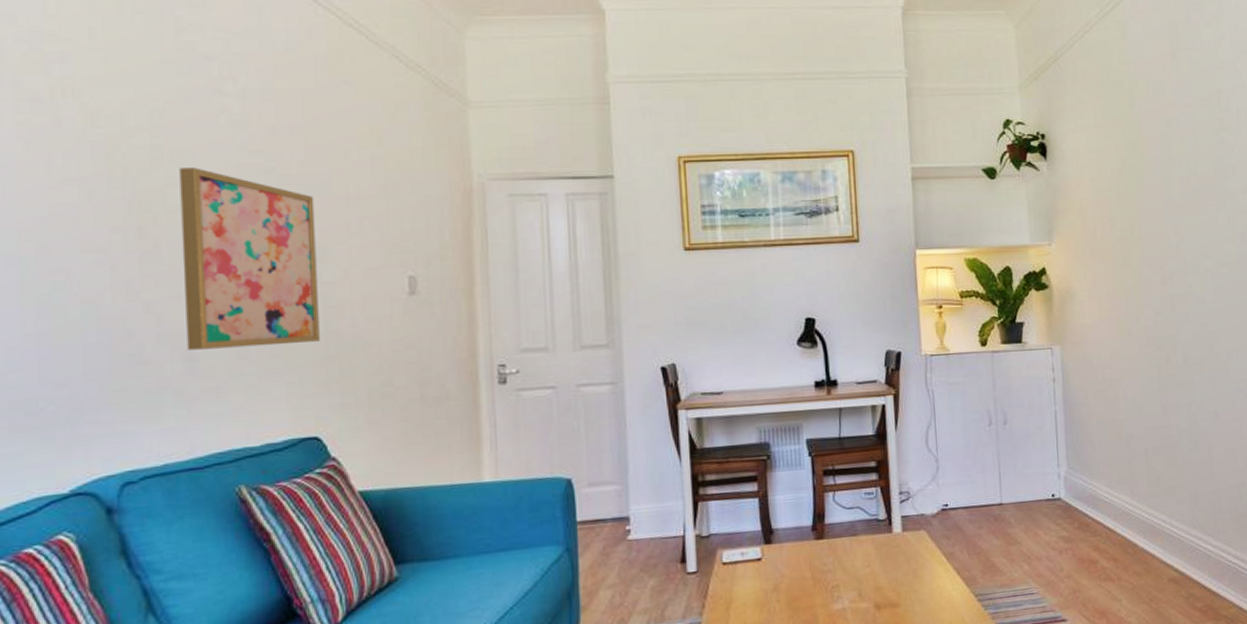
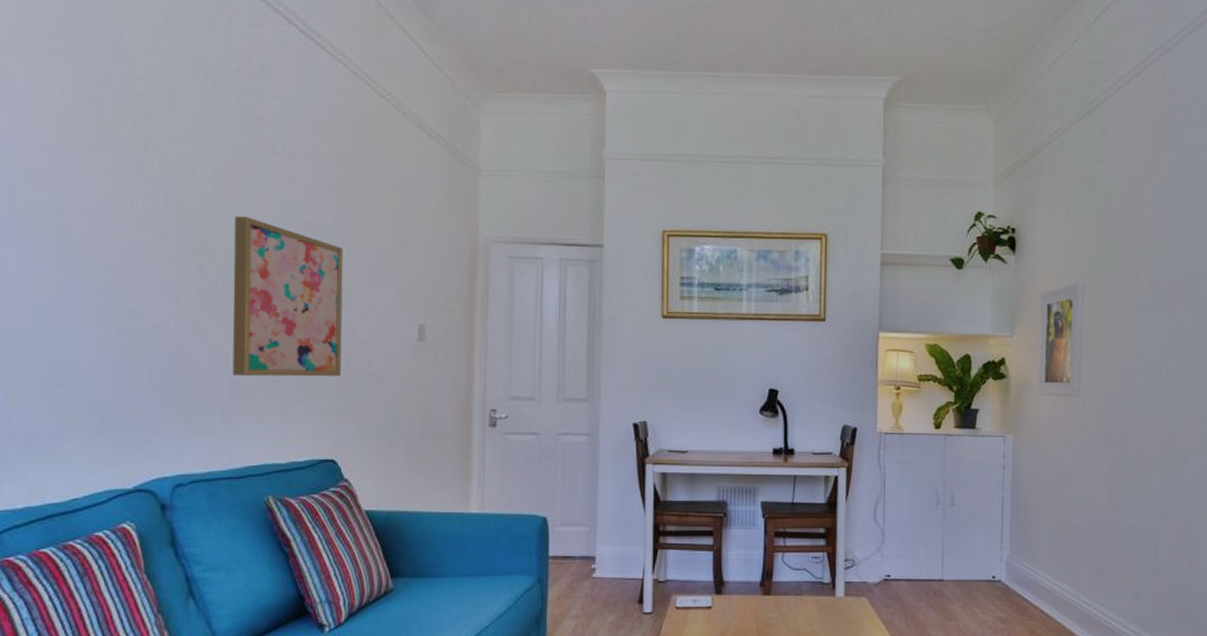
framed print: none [1075,185,1123,304] -> present [1037,282,1084,398]

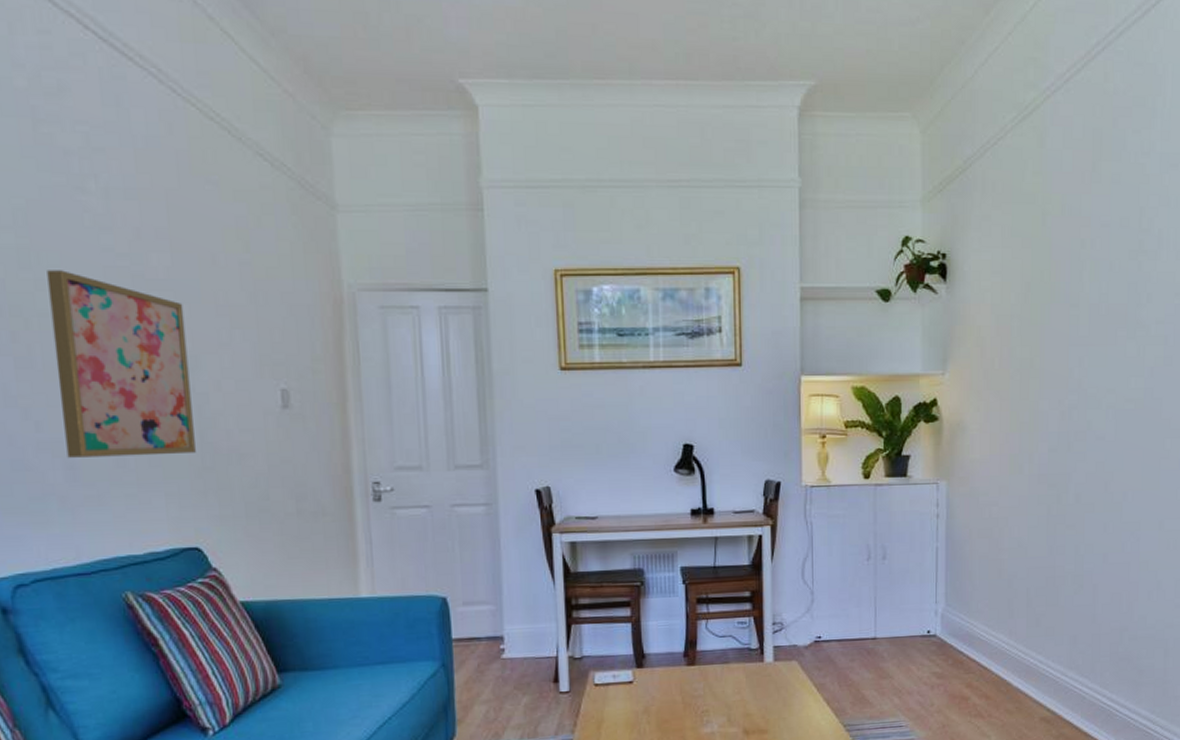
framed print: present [1037,282,1084,398] -> none [971,312,1021,438]

